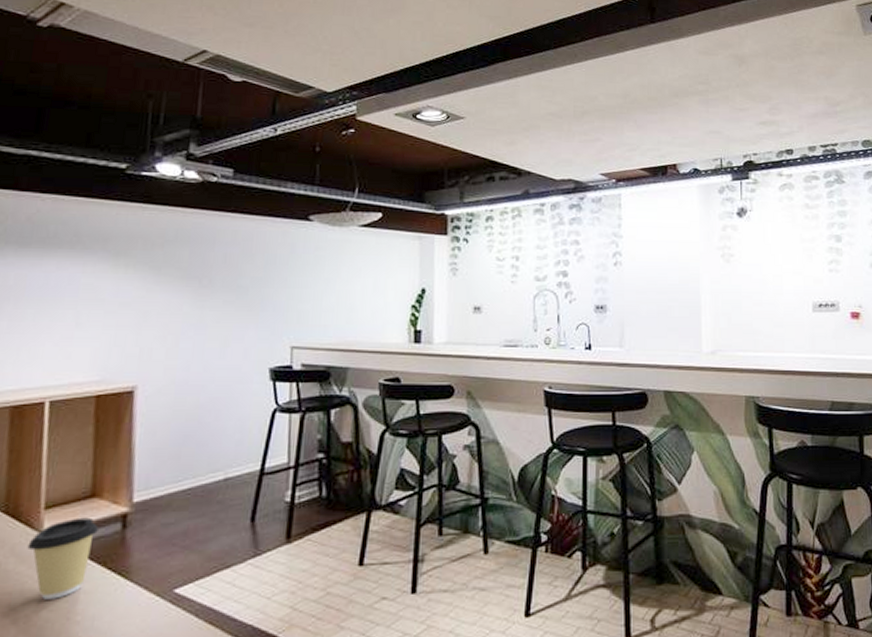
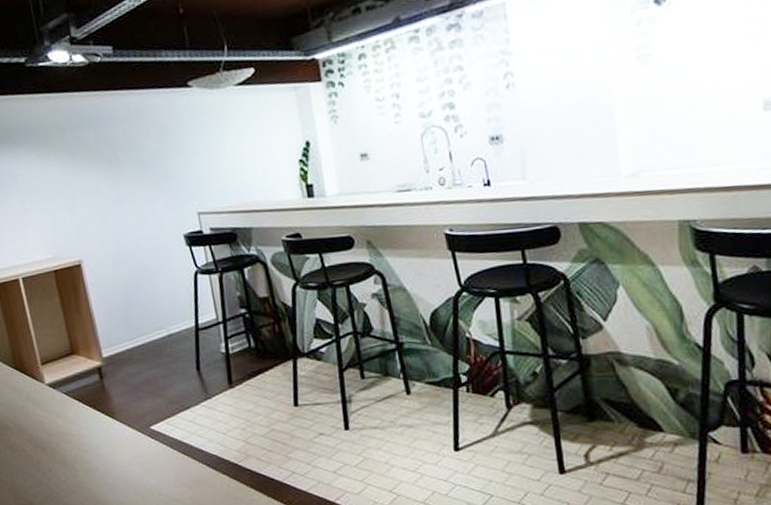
coffee cup: present [27,517,99,600] -> none [37,370,84,434]

